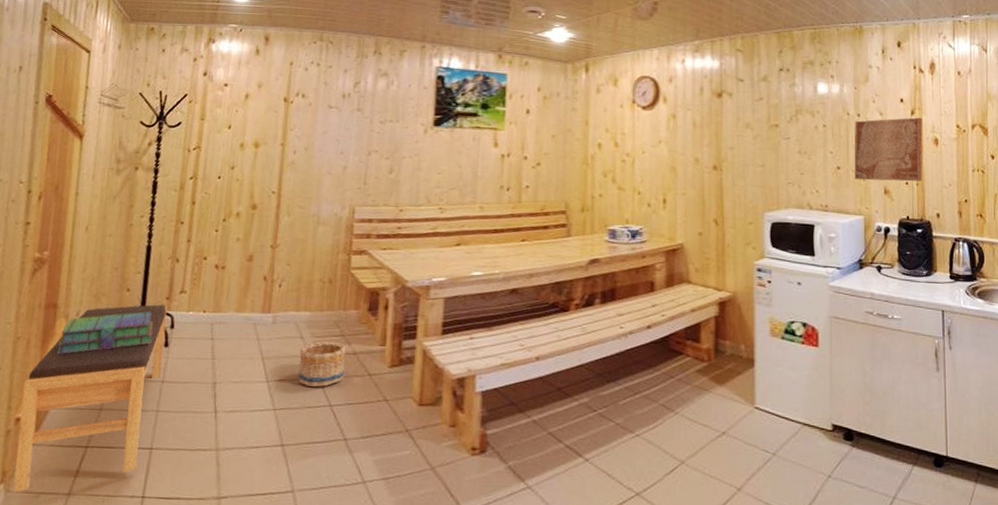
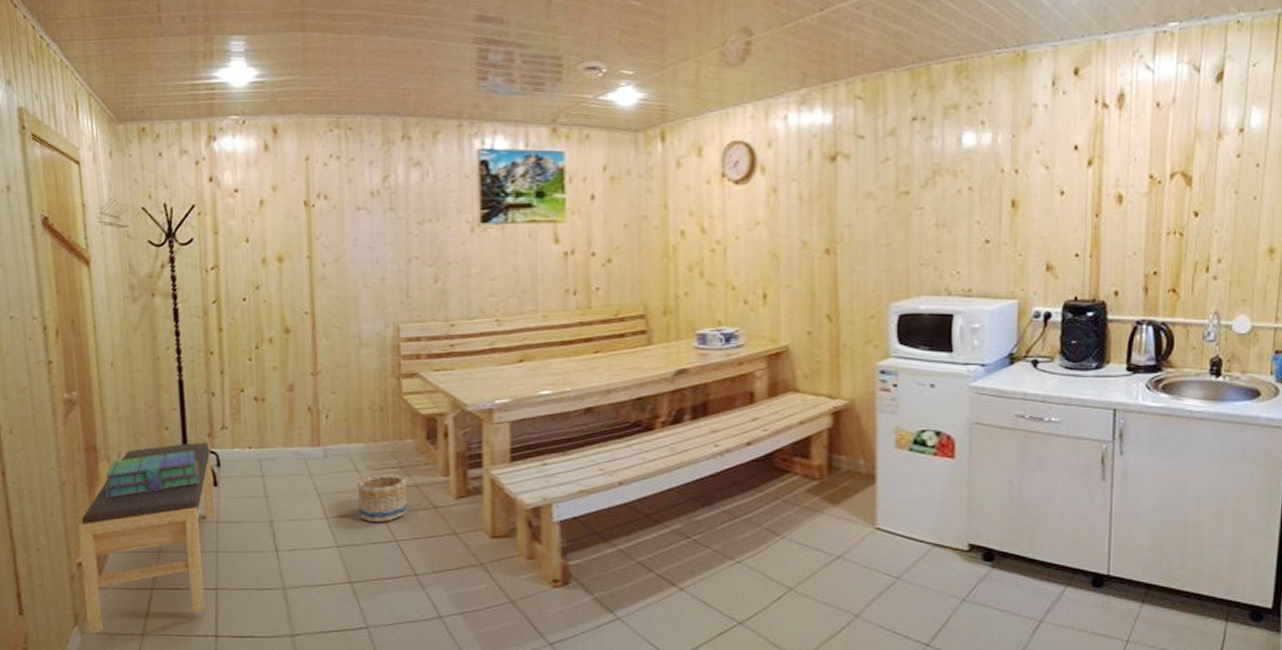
wall art: present [854,117,923,182] -> none [1007,168,1103,256]

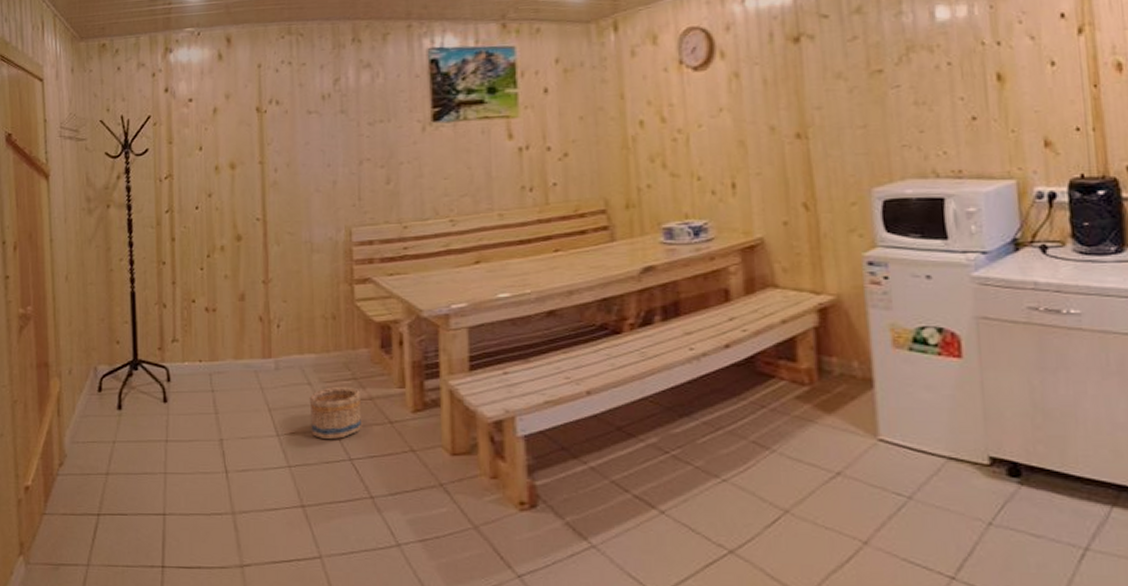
bench: present [78,442,215,635] -> none [27,356,164,565]
stack of books: present [104,450,200,499] -> none [55,365,149,417]

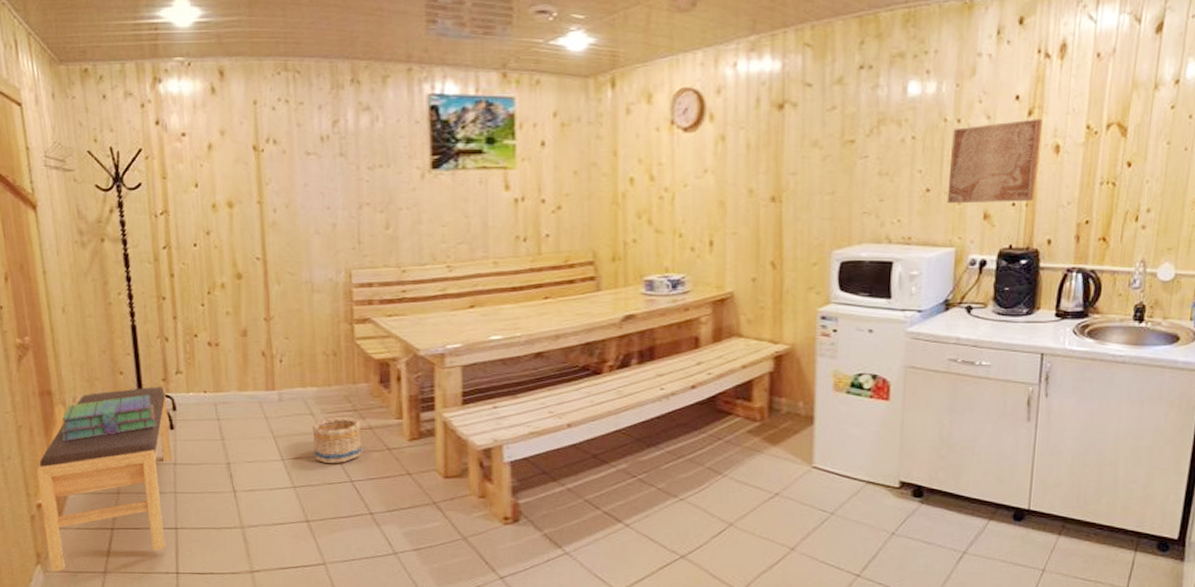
bench: none [27,356,164,565] -> present [36,387,172,573]
stack of books: none [55,365,149,417] -> present [61,394,156,442]
wall art: none [993,35,1102,132] -> present [947,118,1042,204]

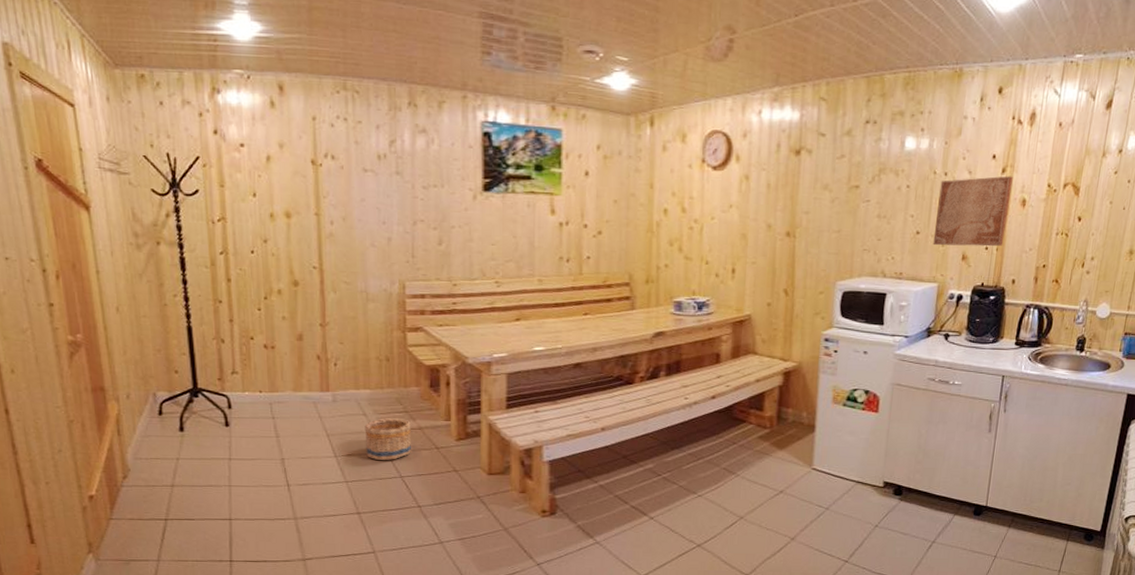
bench: present [36,387,172,573] -> none [88,385,227,561]
stack of books: present [61,394,156,442] -> none [114,393,211,437]

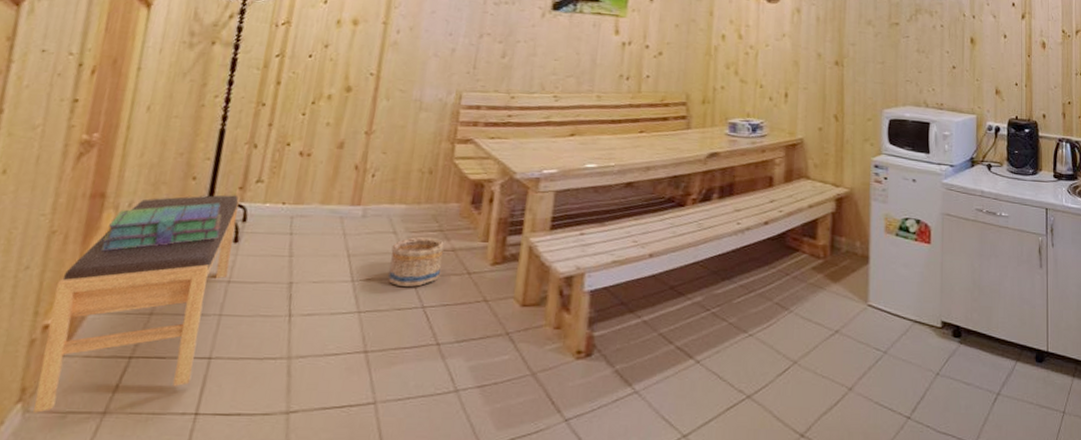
bench: none [88,385,227,561] -> present [33,195,240,413]
stack of books: none [114,393,211,437] -> present [102,203,222,252]
wall art: present [933,176,1013,247] -> none [968,21,1032,83]

